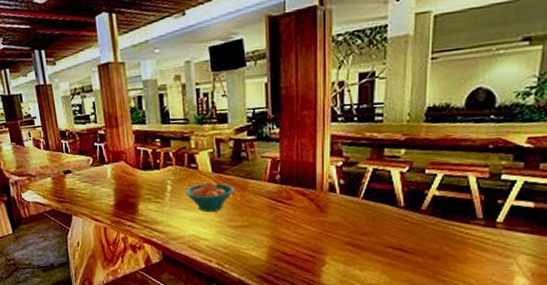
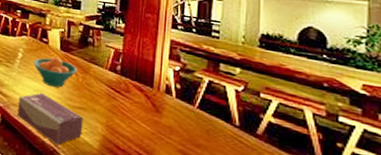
tissue box: none [177,221,249,266] -> present [17,93,84,145]

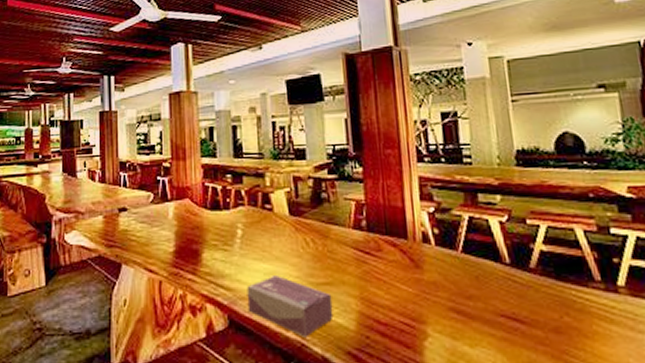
fruit bowl: present [33,57,77,88] -> none [258,225,315,264]

